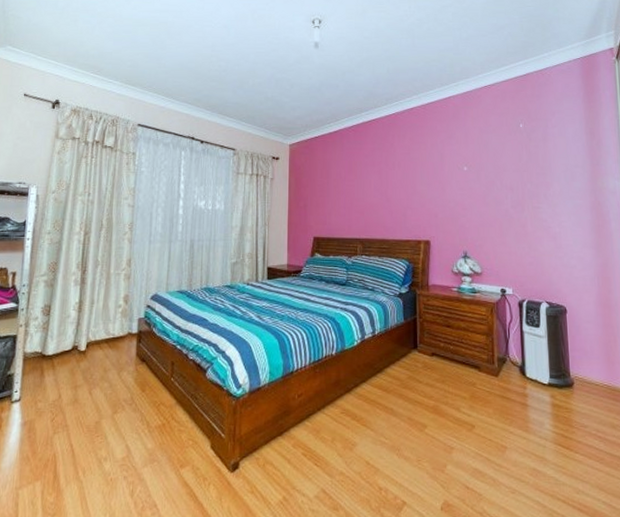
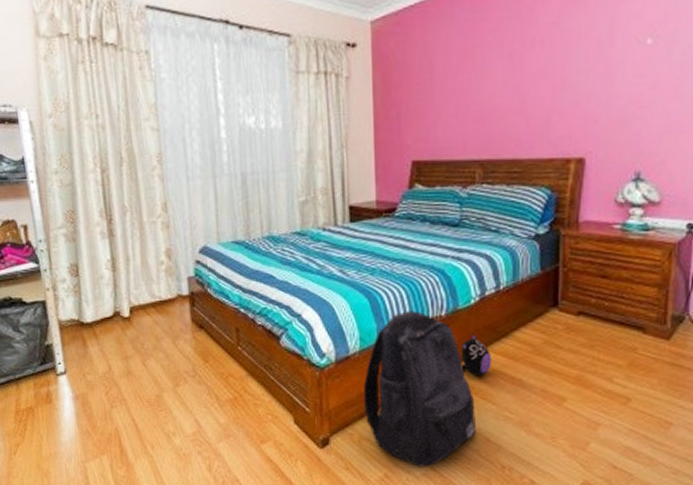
backpack: none [269,350,359,490] -> present [363,311,477,467]
plush toy: none [347,368,370,406] -> present [461,332,492,376]

